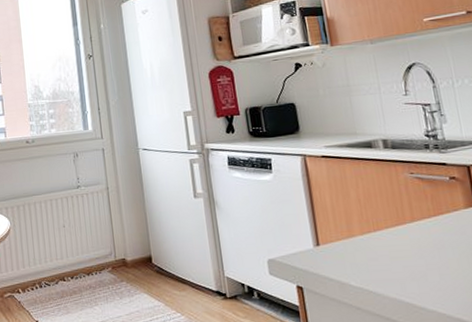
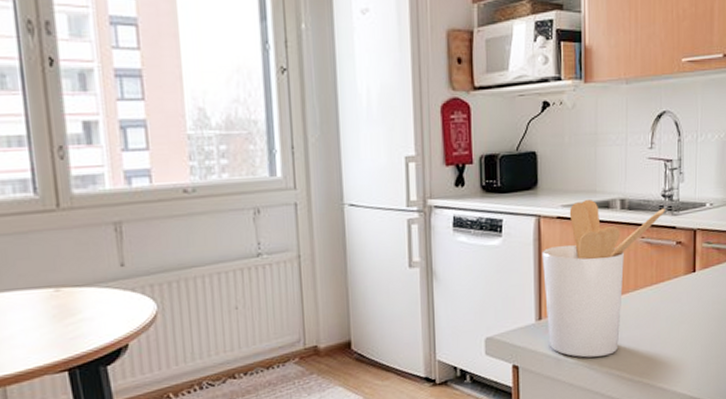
utensil holder: none [311,141,432,284] -> present [541,200,665,358]

